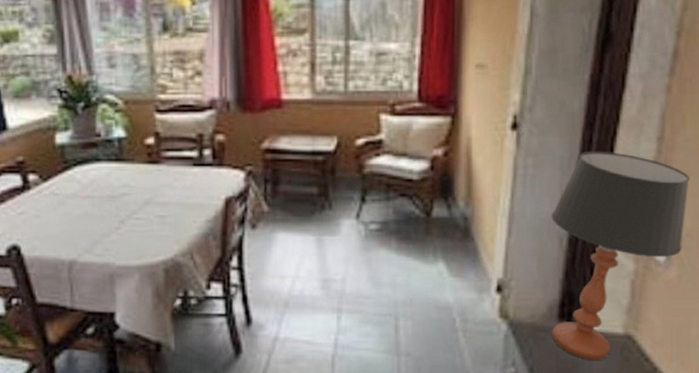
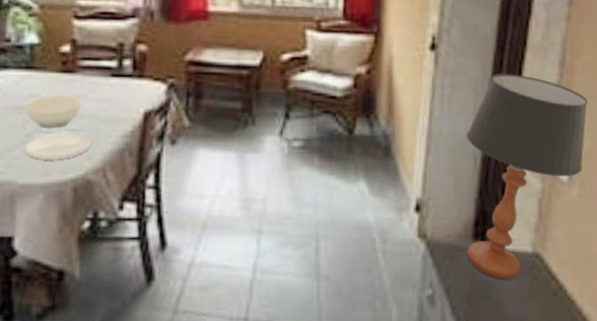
bowl: none [117,184,168,214] -> present [25,94,82,128]
plate: none [119,219,179,244] -> present [24,133,92,160]

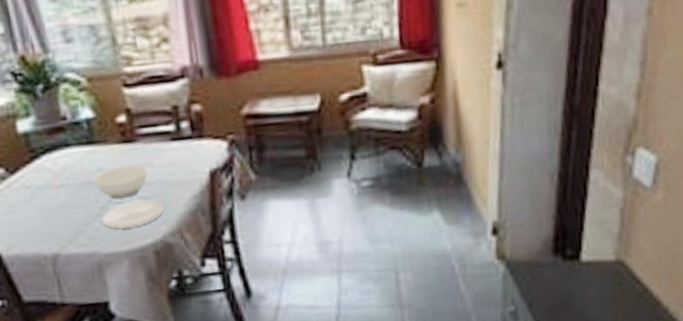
table lamp: present [466,74,588,279] -> none [541,81,672,289]

